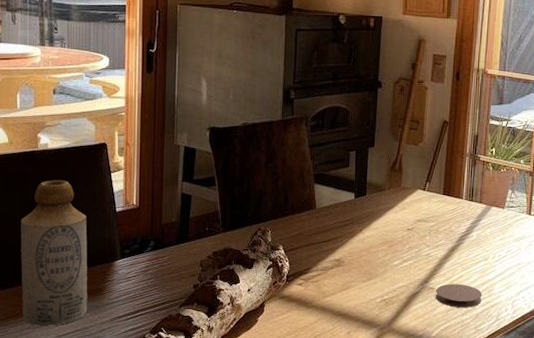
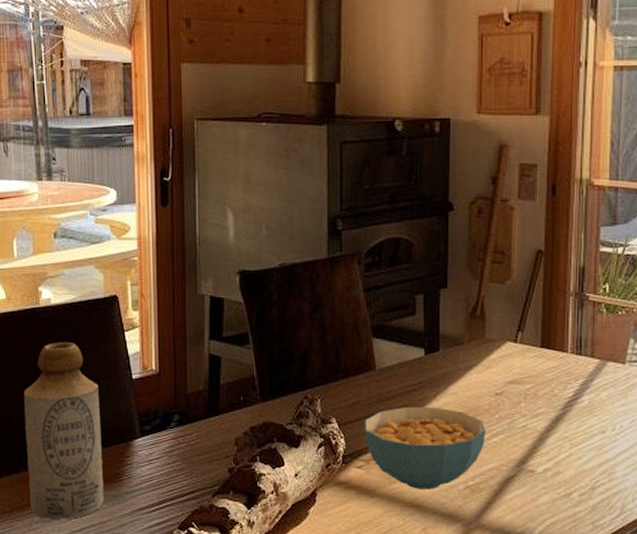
cereal bowl: none [305,237,399,302] -> present [364,406,486,490]
coaster: present [435,283,482,308] -> none [536,464,600,496]

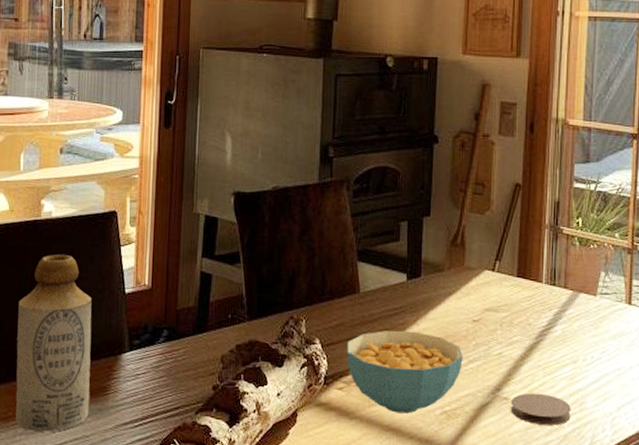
coaster: none [536,464,600,496] -> present [510,393,571,426]

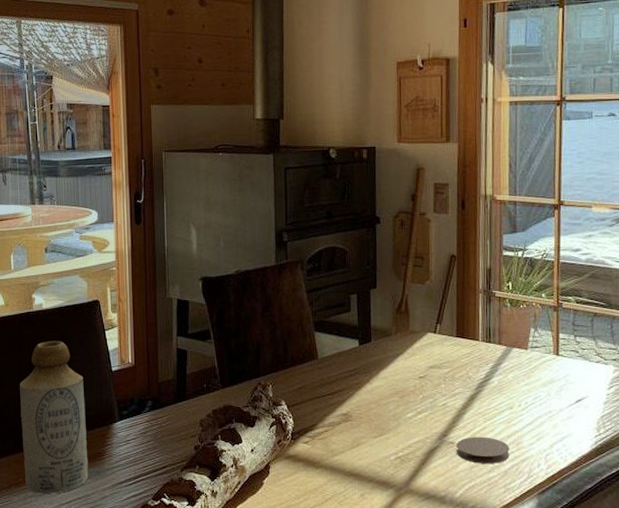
cereal bowl: present [346,330,463,414] -> none [309,389,412,461]

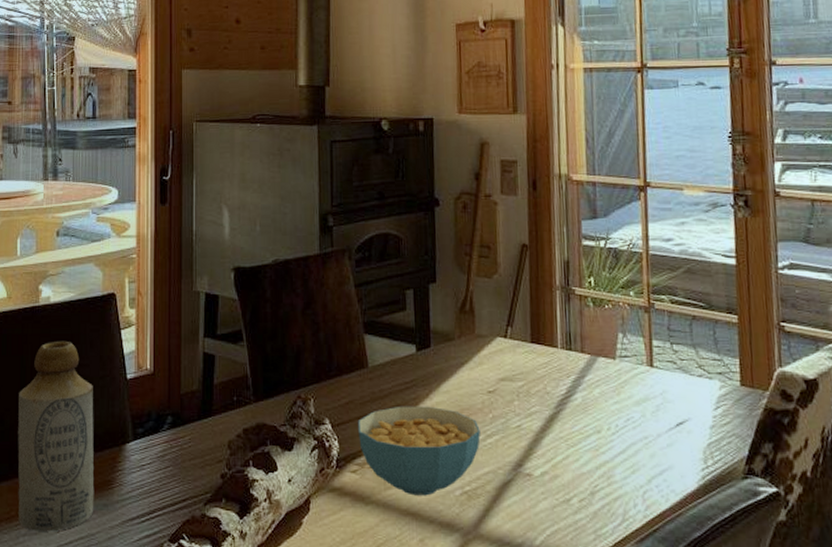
cereal bowl: none [309,389,412,461] -> present [357,406,480,496]
coaster: present [456,437,510,464] -> none [533,467,599,502]

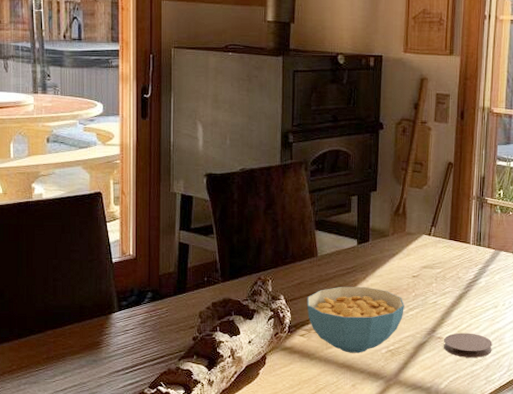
bottle: present [18,340,95,532] -> none [16,230,85,381]
coaster: none [533,467,599,502] -> present [443,332,492,358]

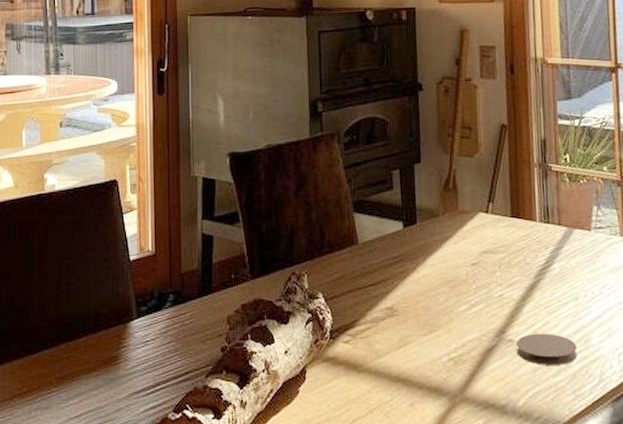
cereal bowl: present [306,286,404,353] -> none [349,279,465,363]

